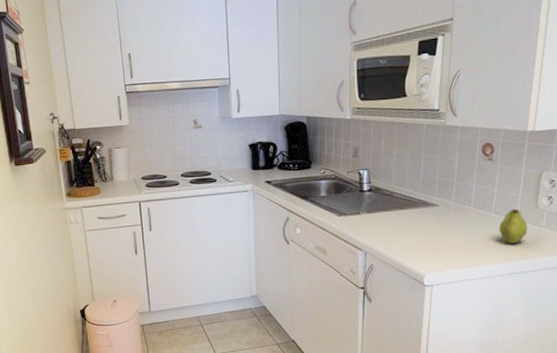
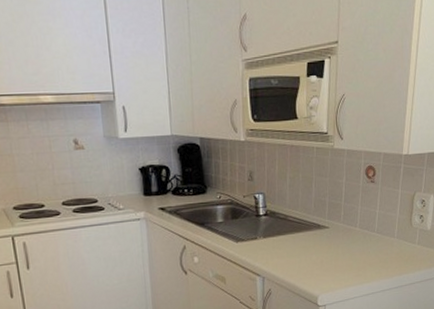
fruit: present [499,208,528,244] -> none [381,227,404,261]

